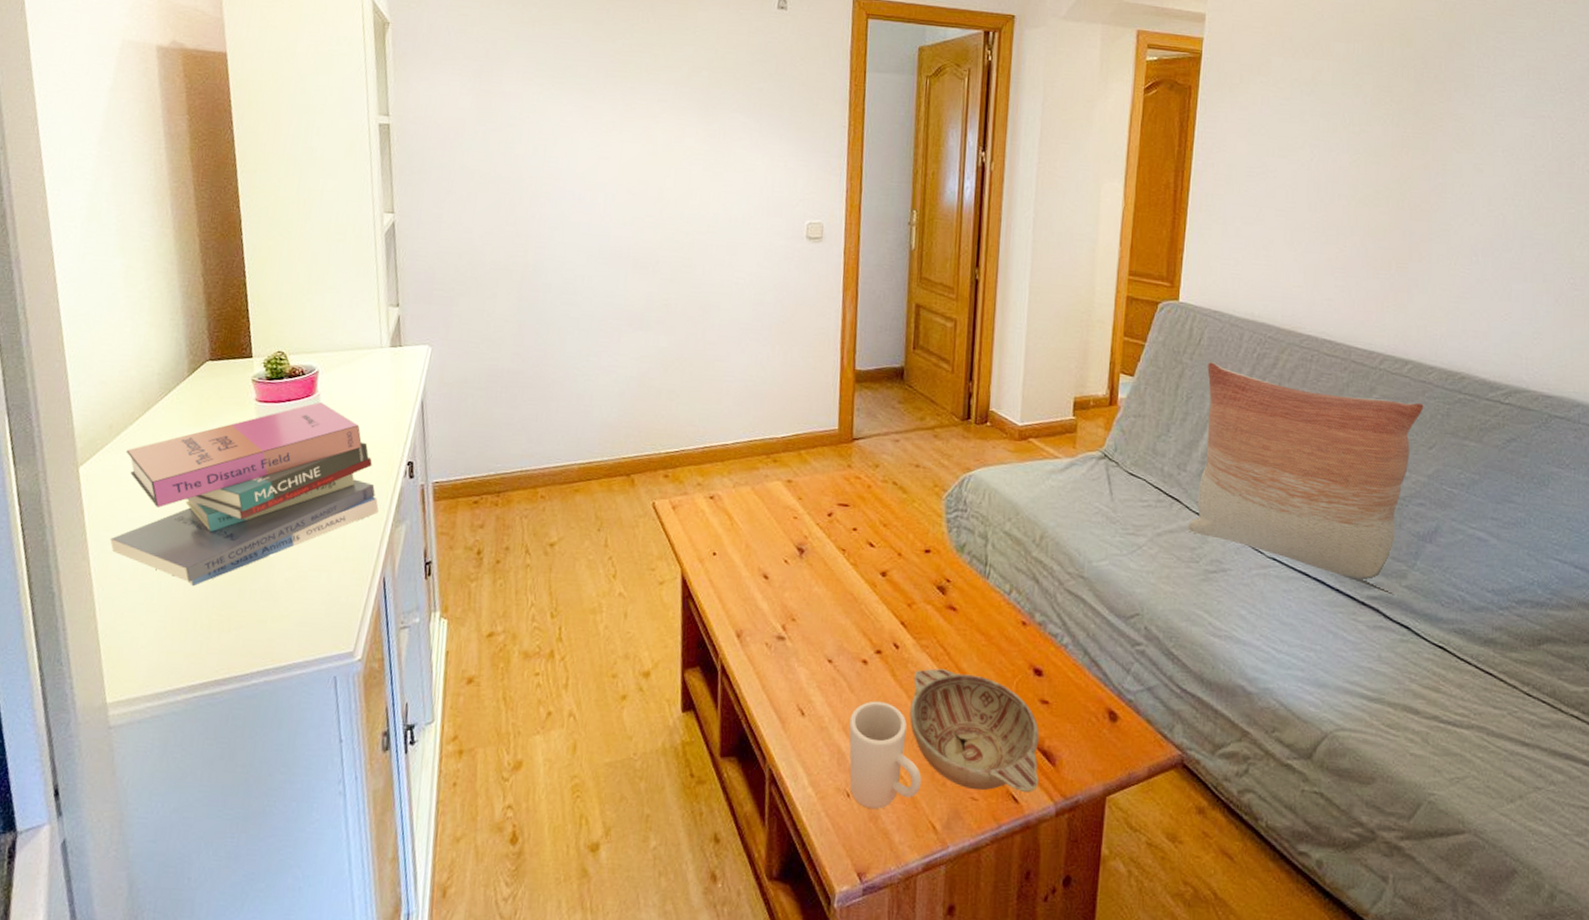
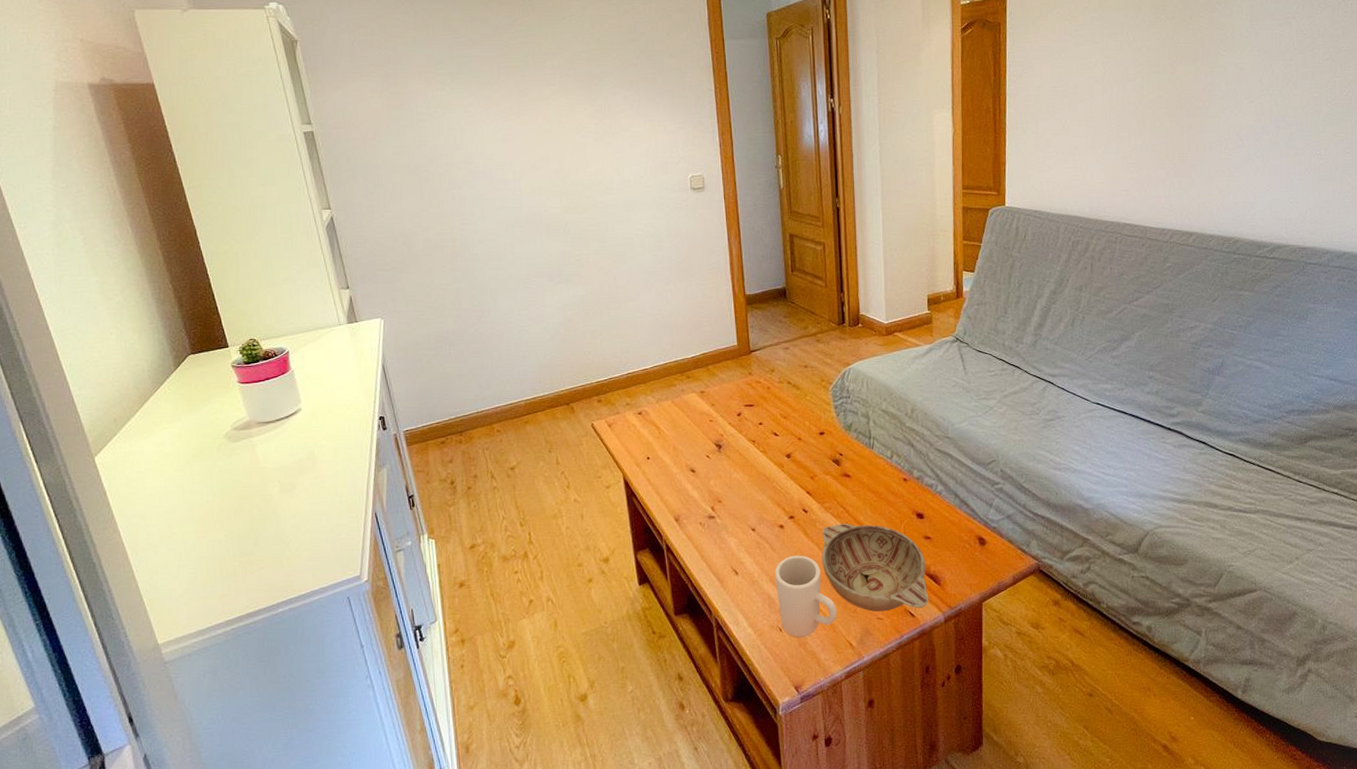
books: present [110,401,379,587] -> none [133,376,361,542]
pillow: present [1187,362,1424,594] -> none [1028,253,1207,419]

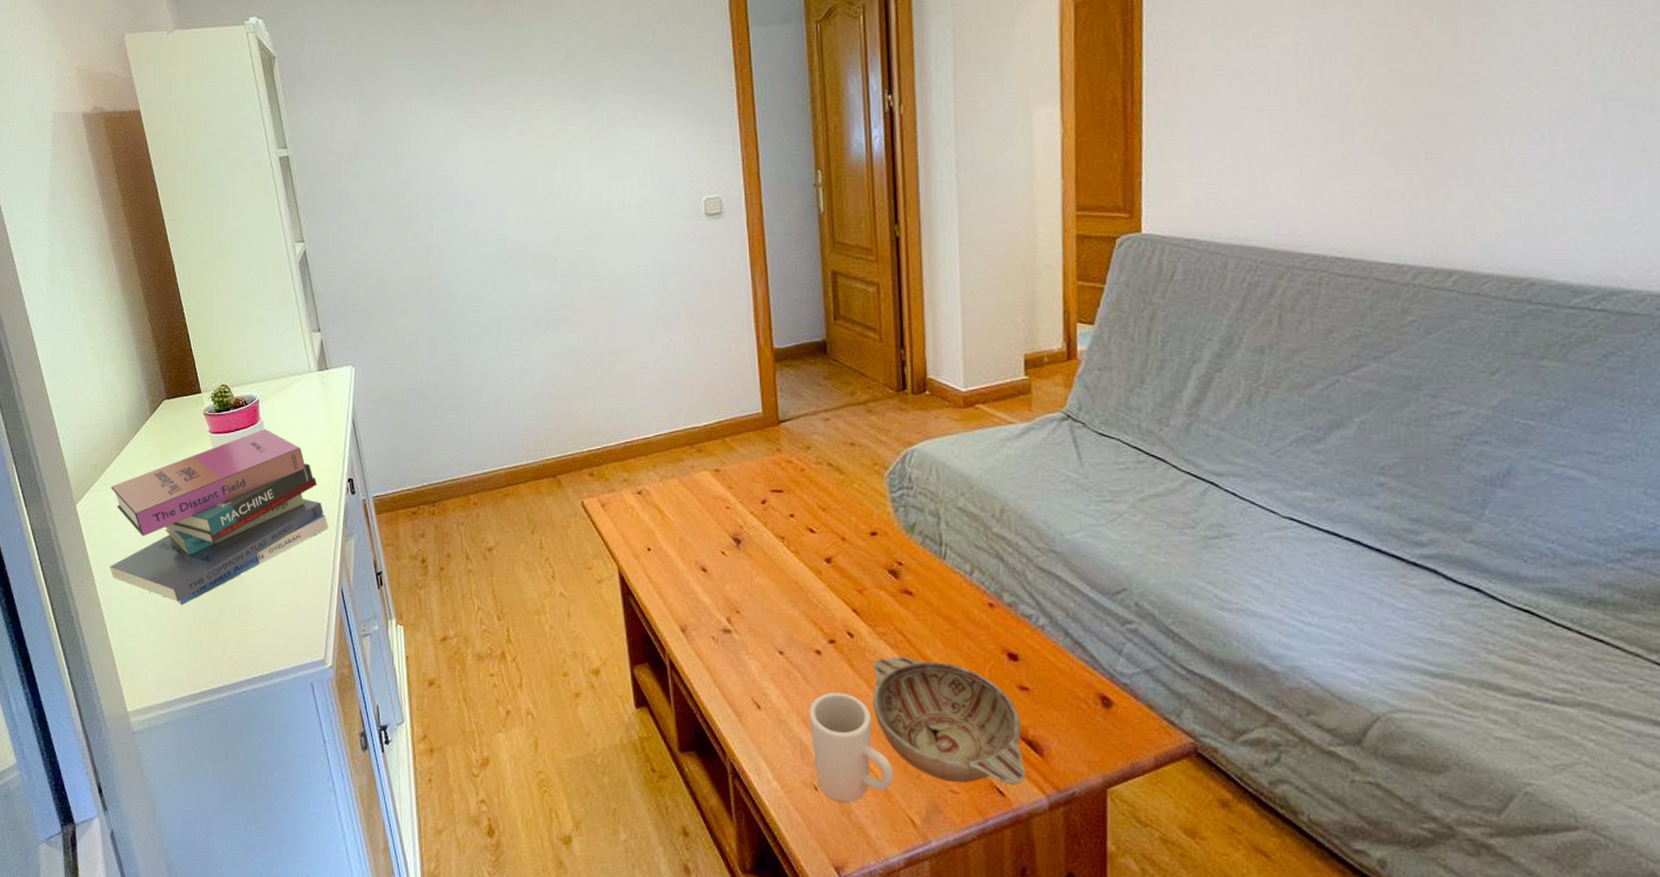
books: none [133,376,361,542] -> present [110,428,328,606]

